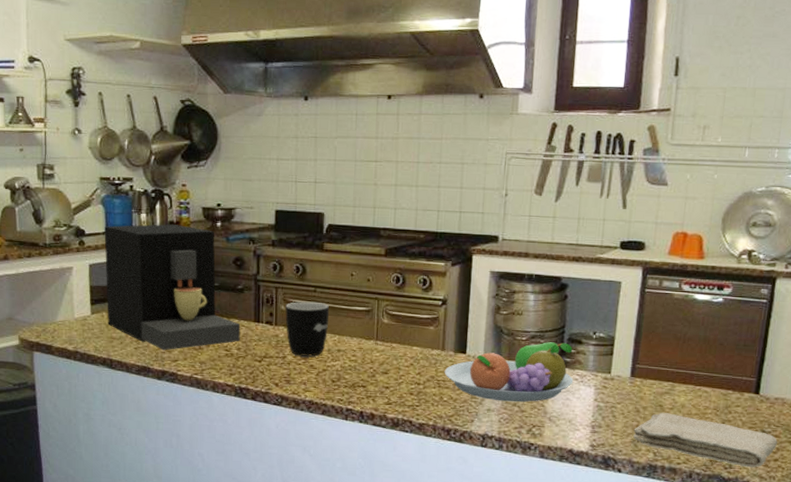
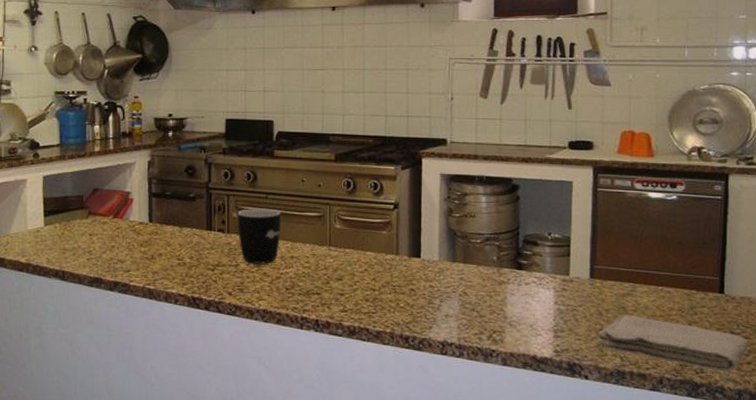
coffee maker: present [104,224,241,351] -> none [58,135,193,261]
fruit bowl: present [444,342,574,403] -> none [399,244,532,307]

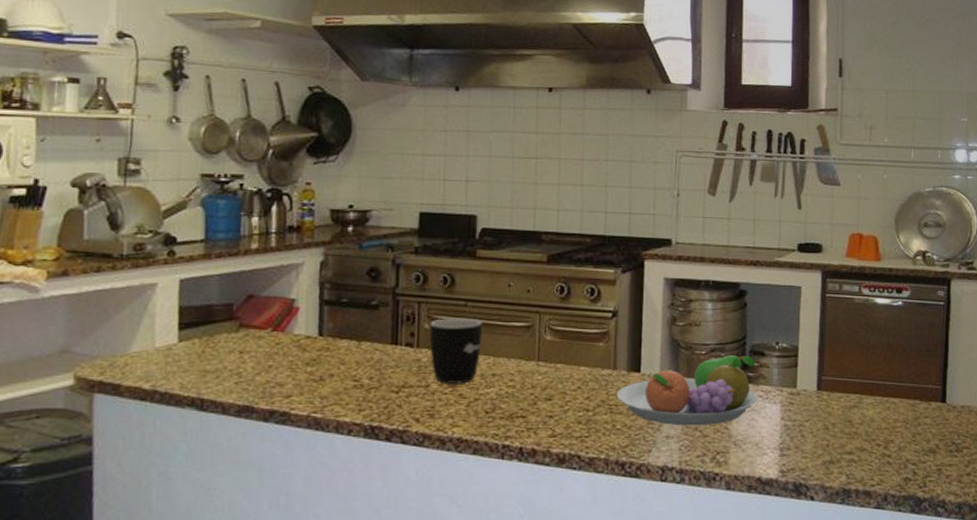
fruit bowl: none [399,244,532,307] -> present [616,355,758,426]
washcloth: present [598,315,748,372] -> none [824,429,968,485]

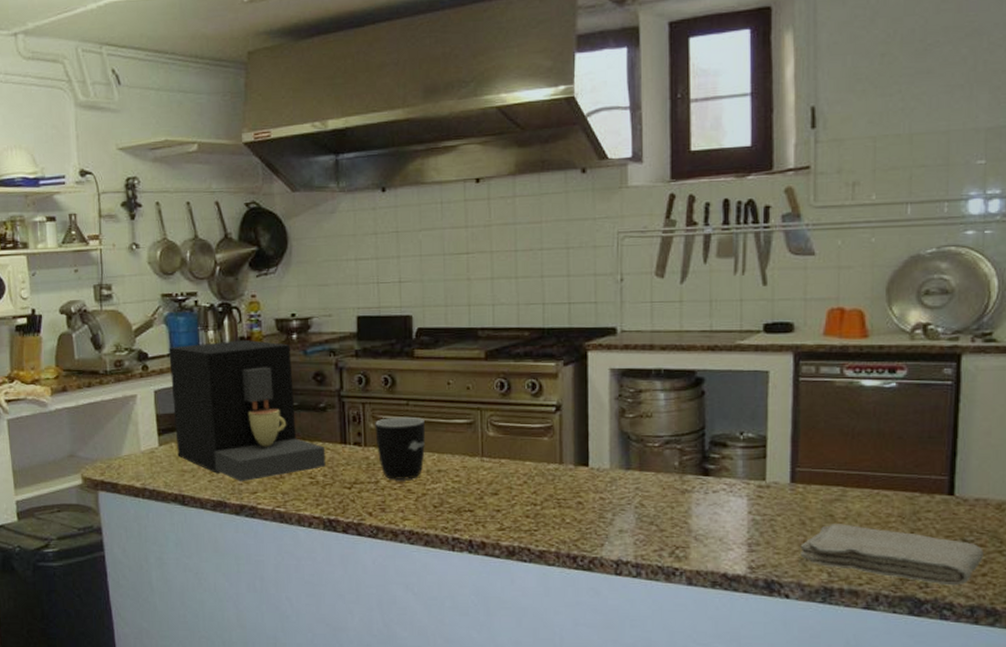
coffee maker: none [200,229,374,385] -> present [169,340,326,482]
fruit bowl: present [616,355,758,426] -> none [564,447,721,520]
washcloth: none [824,429,968,485] -> present [800,524,984,586]

